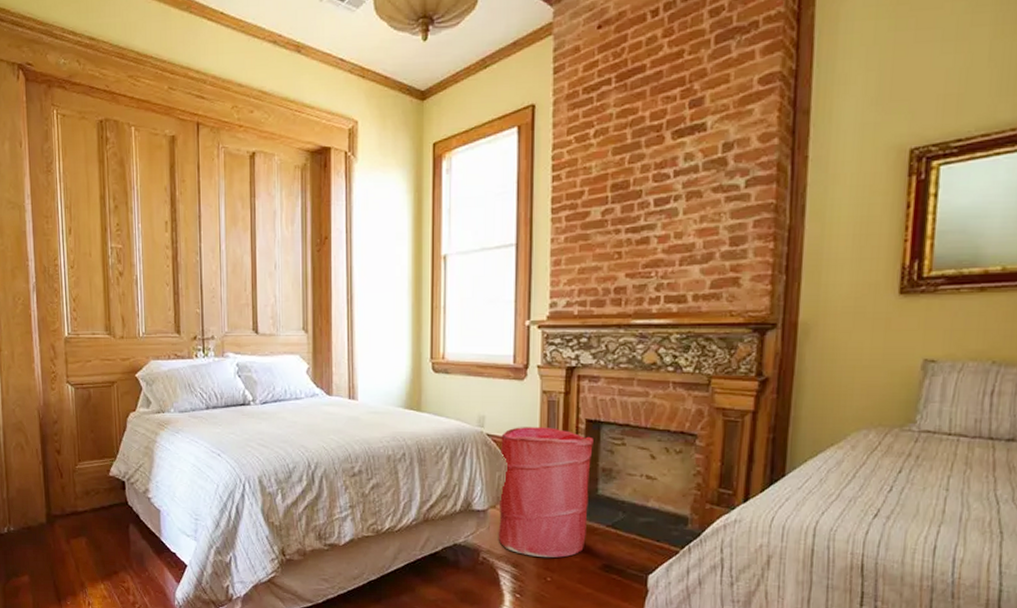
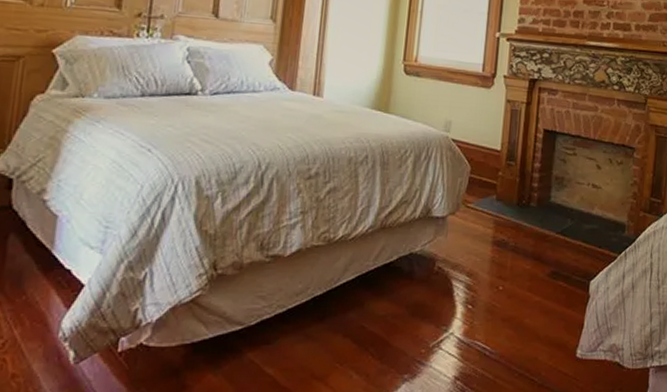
laundry hamper: present [498,427,593,558] -> none [454,133,549,265]

